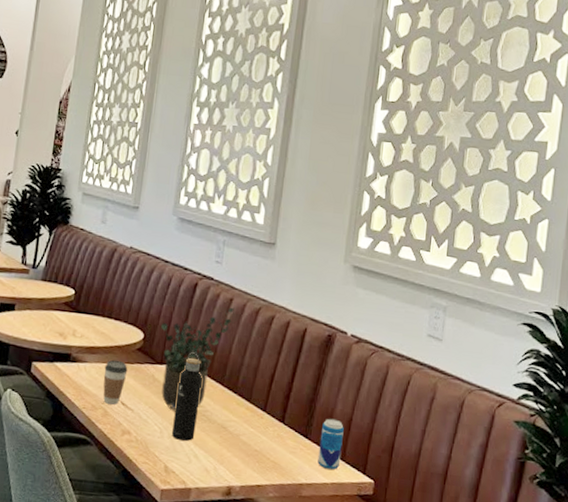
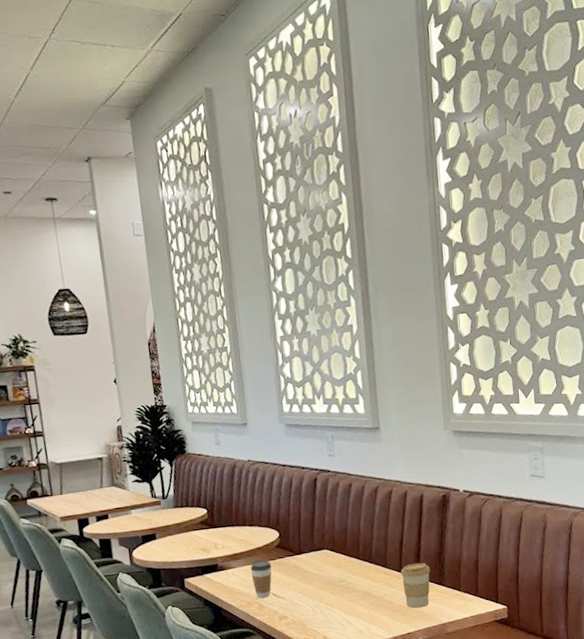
potted plant: present [160,307,235,412] -> none [291,491,355,591]
water bottle: present [171,352,202,441] -> none [319,537,344,613]
coffee cup: none [263,404,298,459] -> present [400,562,431,609]
beverage can: present [317,418,344,471] -> none [453,564,475,607]

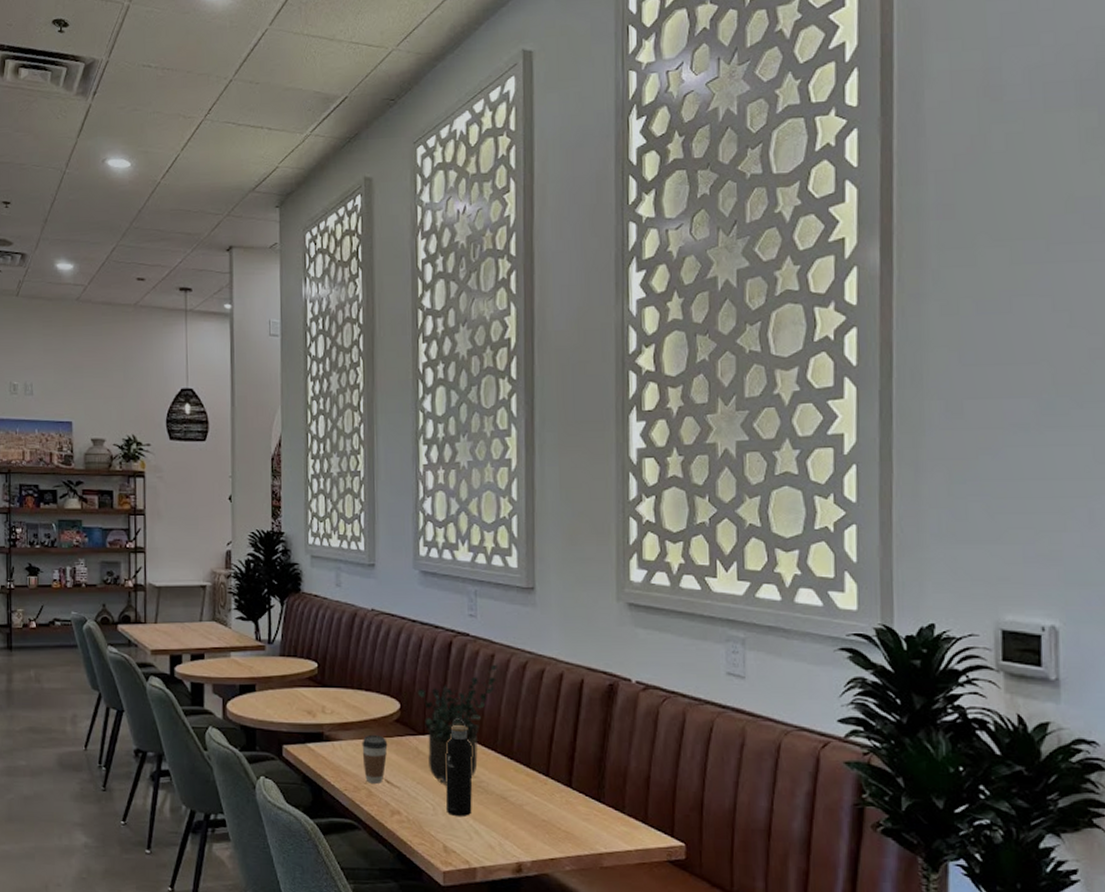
potted plant: none [291,491,355,591] -> present [417,664,498,786]
water bottle: none [319,537,344,613] -> present [445,718,473,816]
coffee cup: present [400,562,431,609] -> none [547,767,587,828]

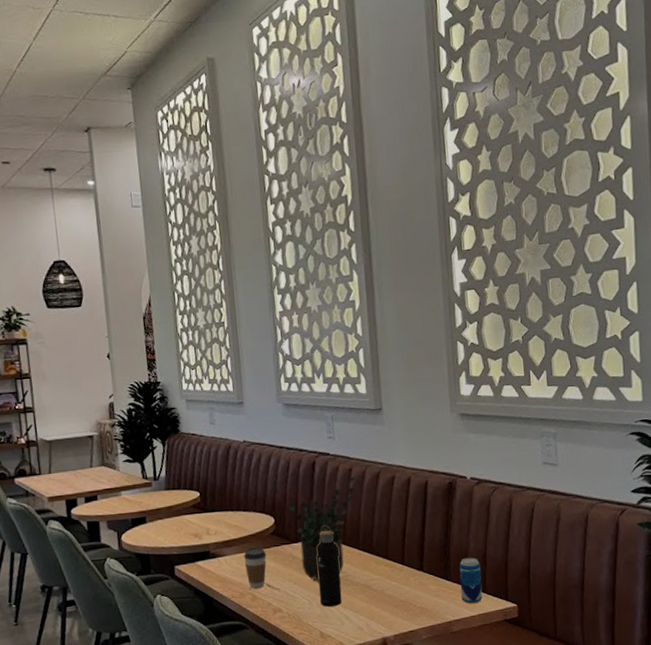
beverage can: none [615,777,643,836] -> present [459,557,483,604]

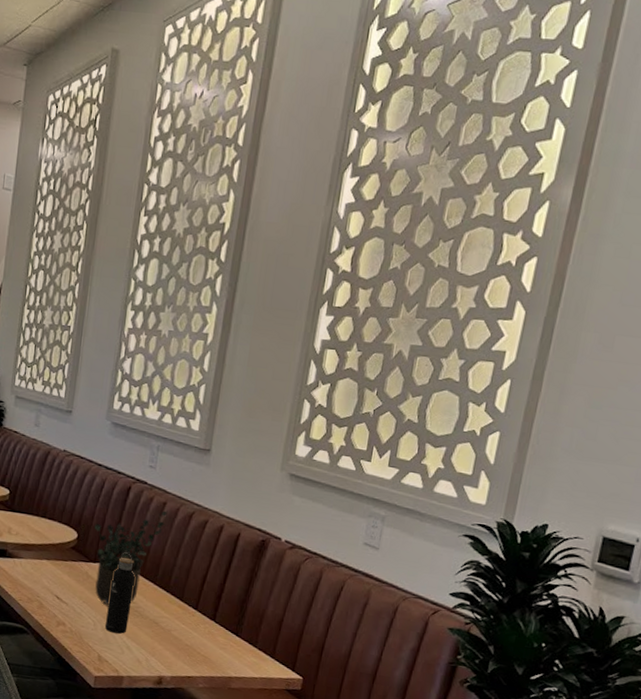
coffee cup: present [244,547,267,589] -> none [38,556,62,598]
beverage can: present [459,557,483,604] -> none [247,618,275,666]

